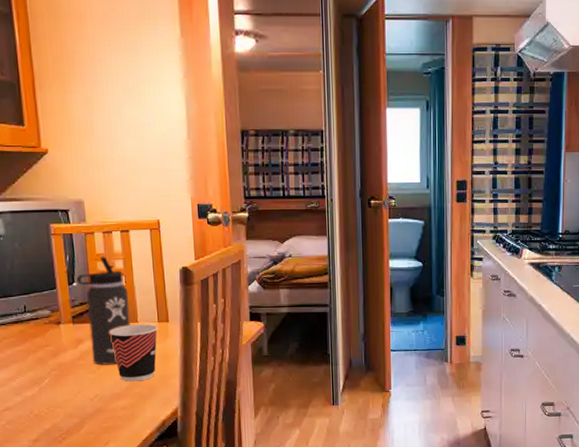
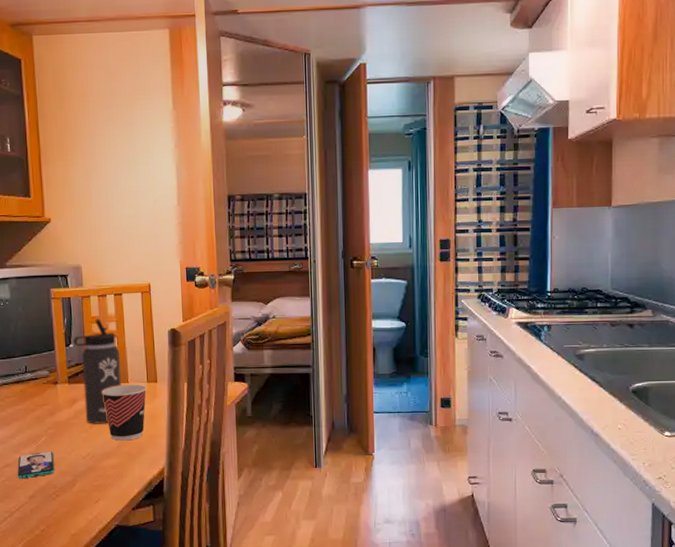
smartphone: none [18,393,60,423] -> present [17,451,54,479]

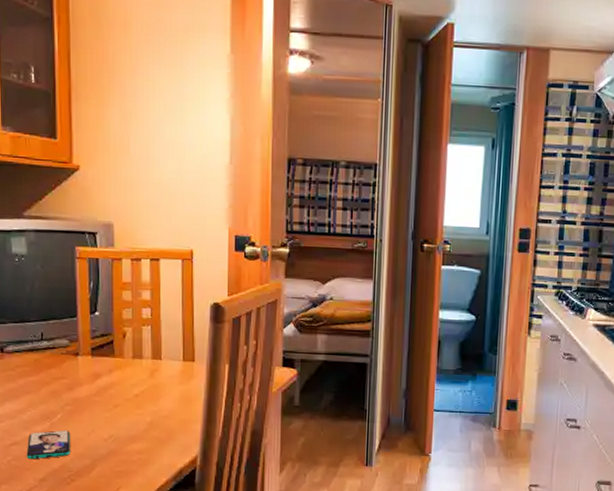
thermos bottle: present [73,319,122,424] -> none [99,285,154,404]
cup: present [101,384,147,441] -> none [129,361,183,424]

